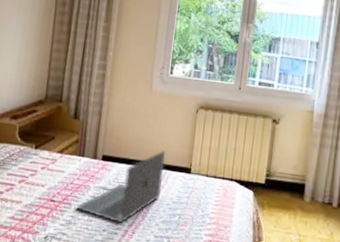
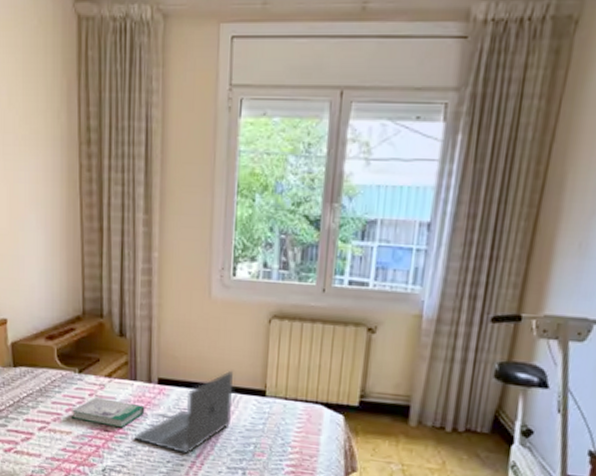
book: none [23,171,89,199] -> present [71,397,145,428]

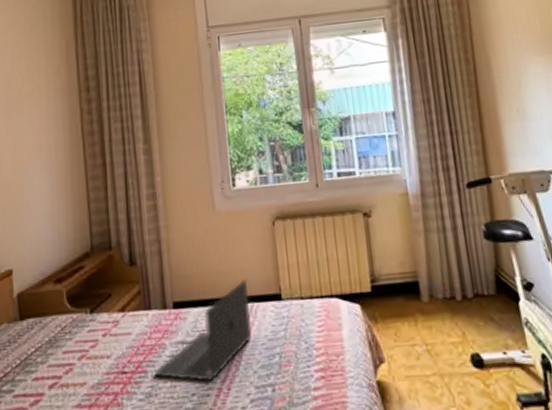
book: present [71,397,145,428] -> none [84,335,163,367]

